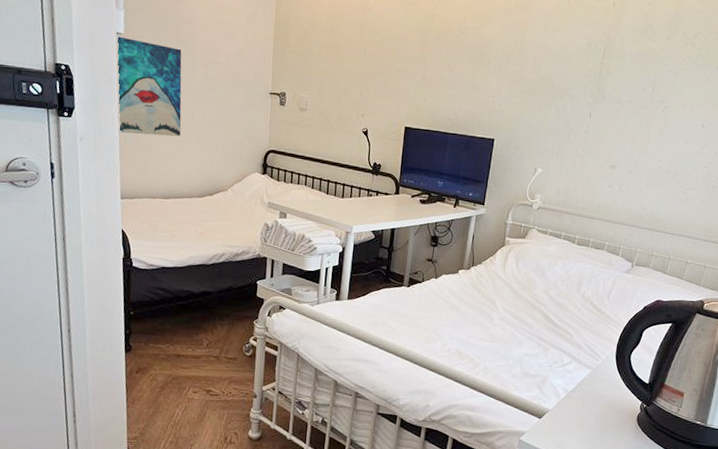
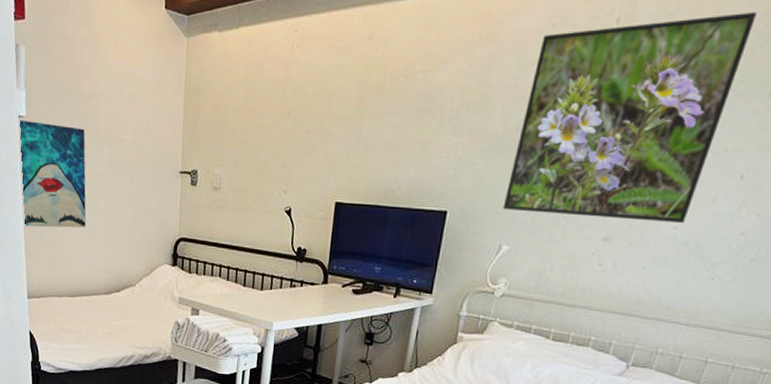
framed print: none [536,7,706,157] -> present [502,11,757,223]

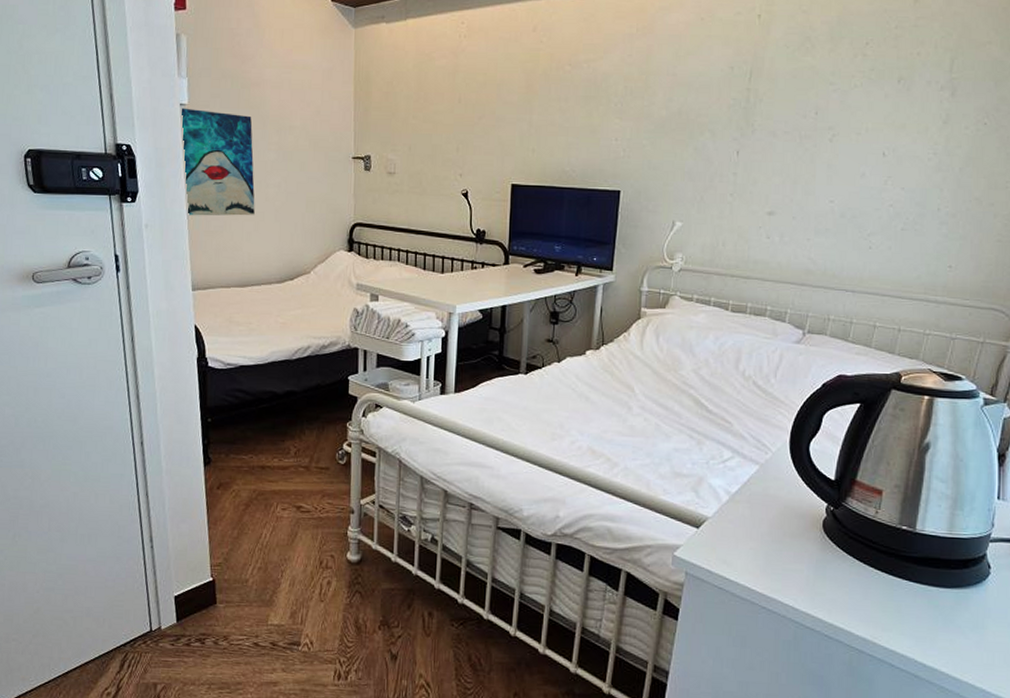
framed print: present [502,11,757,223] -> none [672,9,877,196]

